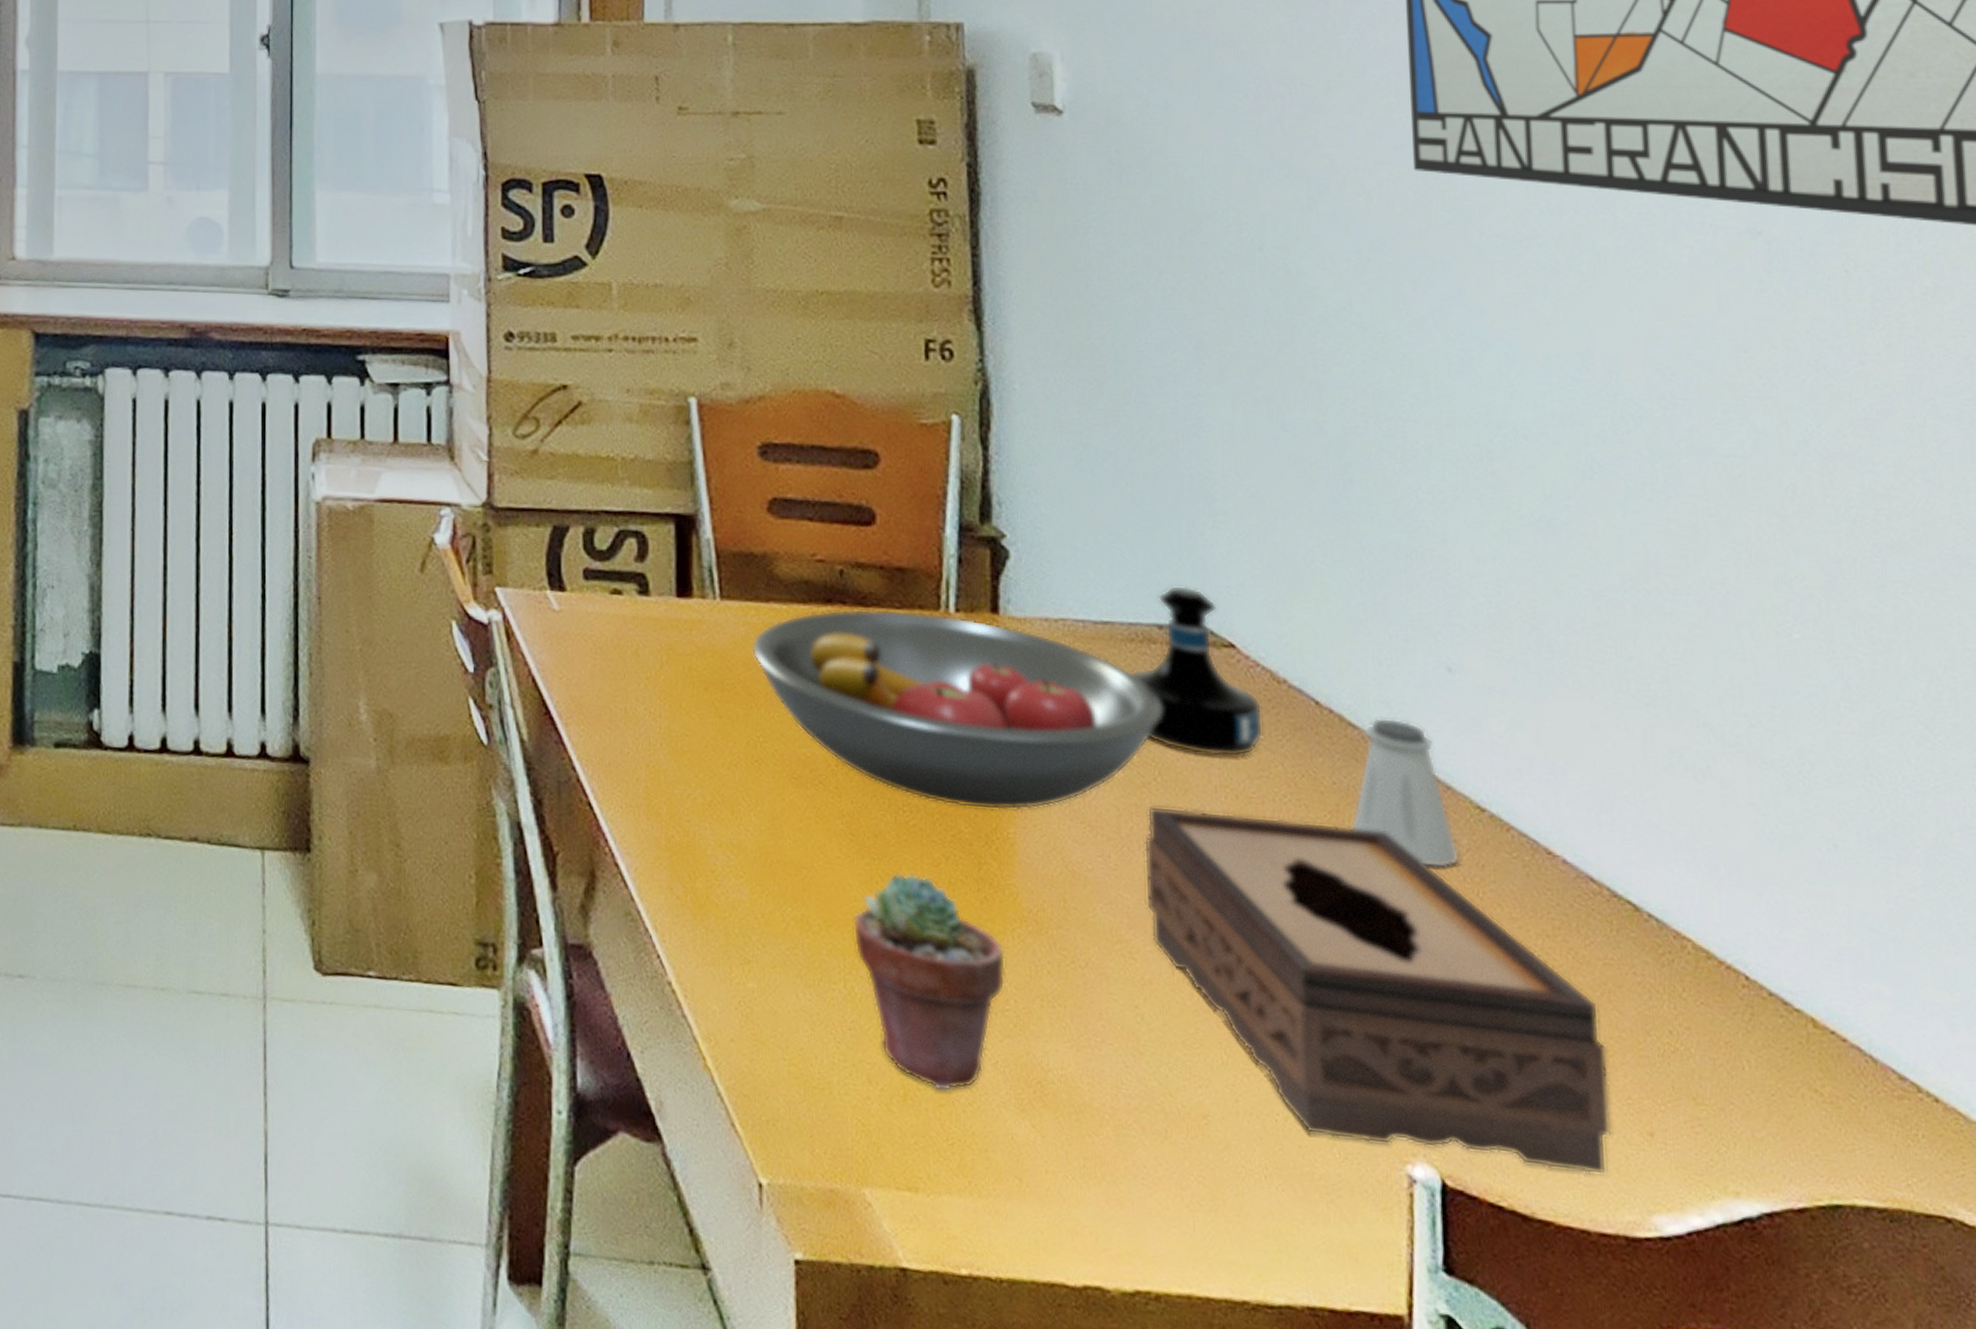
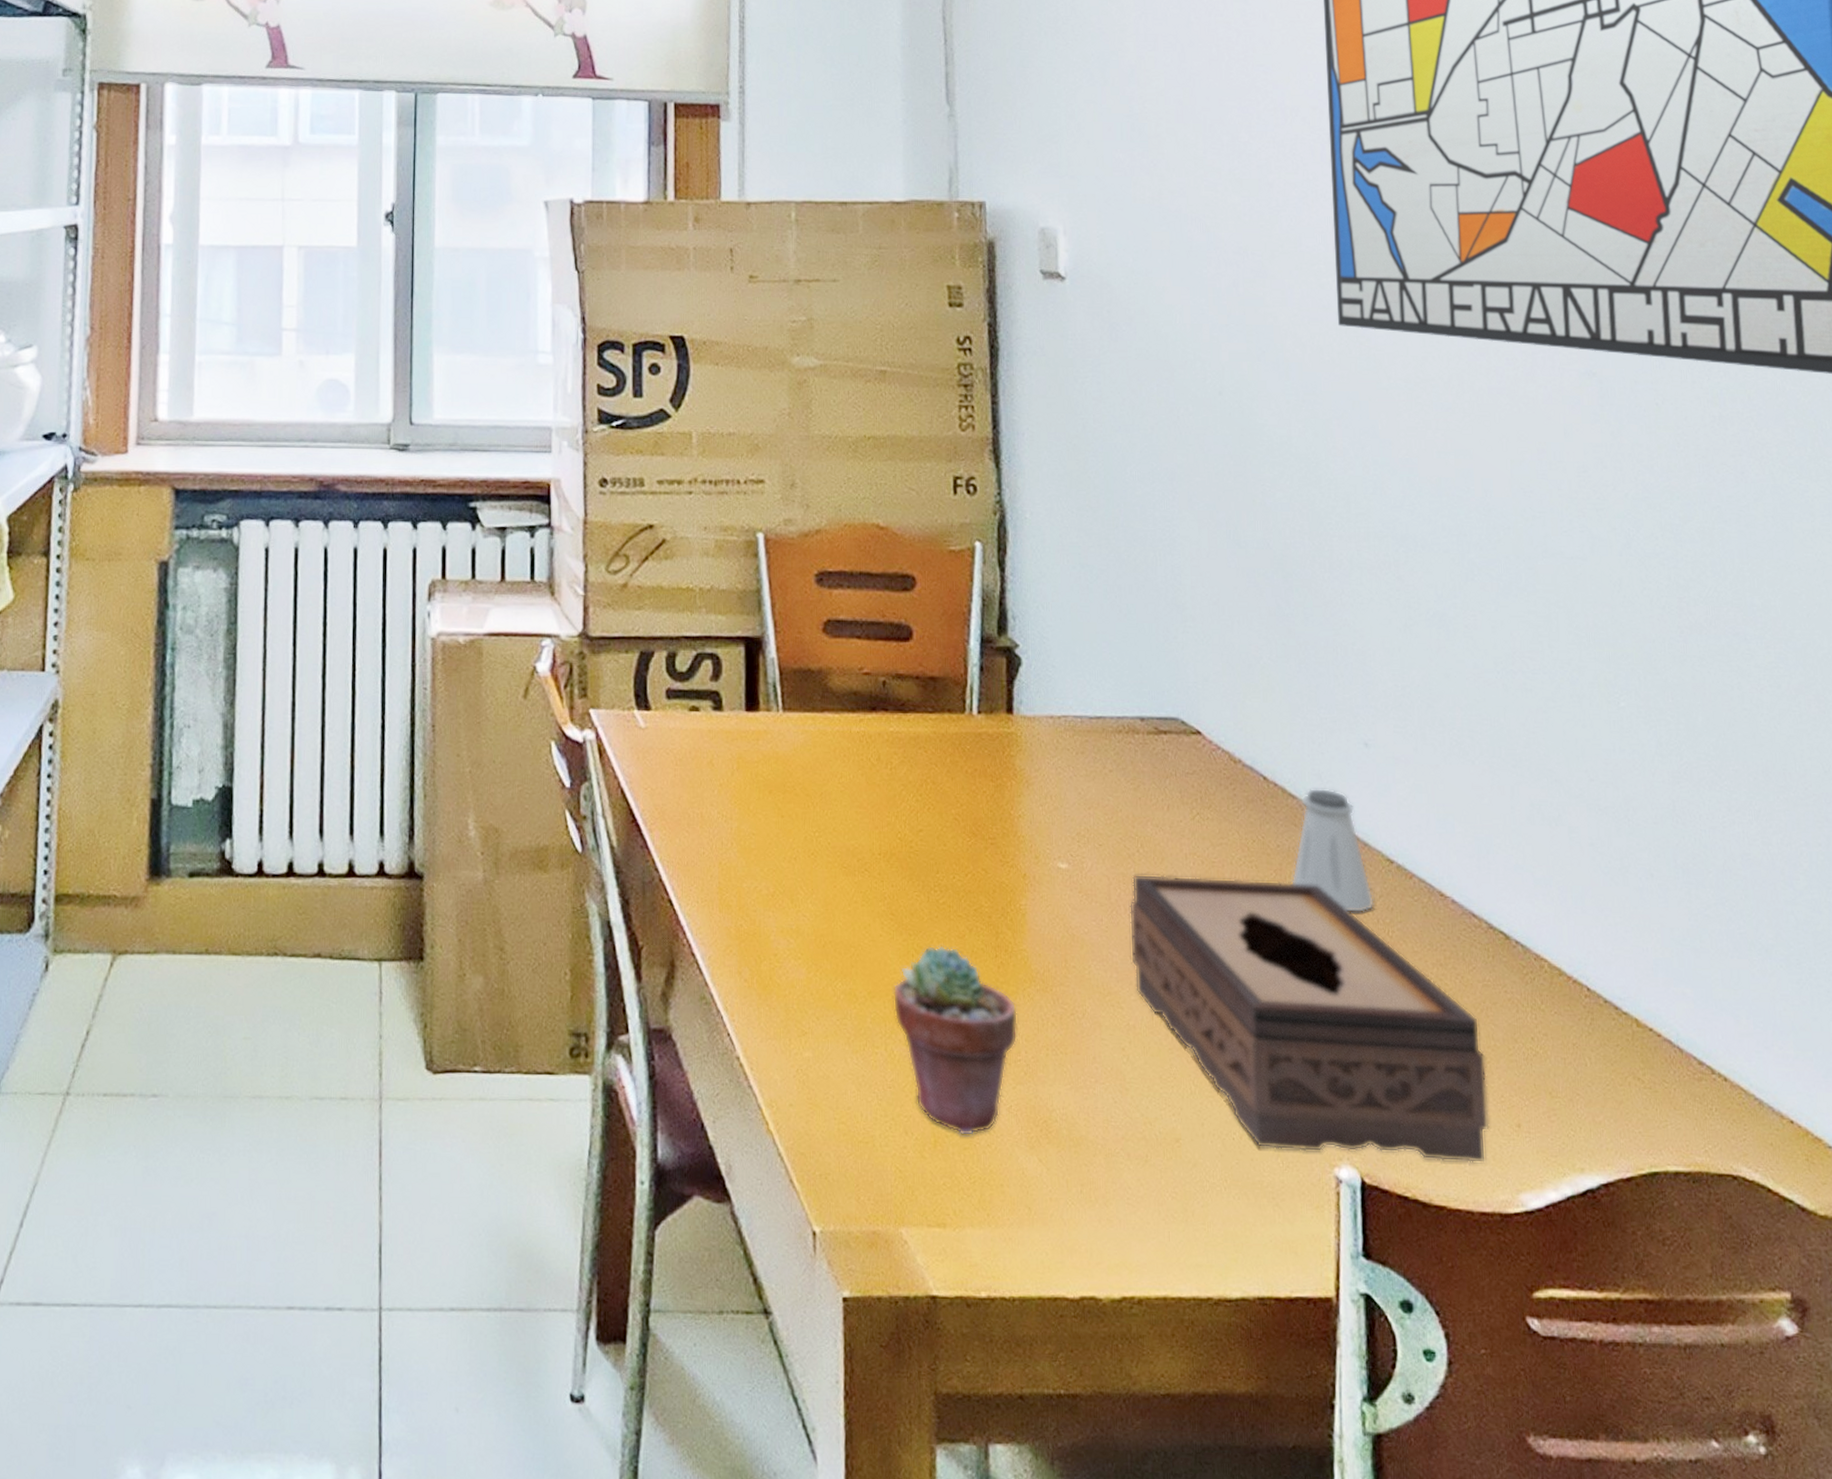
fruit bowl: present [752,608,1162,811] -> none [809,714,1144,886]
tequila bottle: present [1128,585,1264,757] -> none [1117,682,1223,828]

